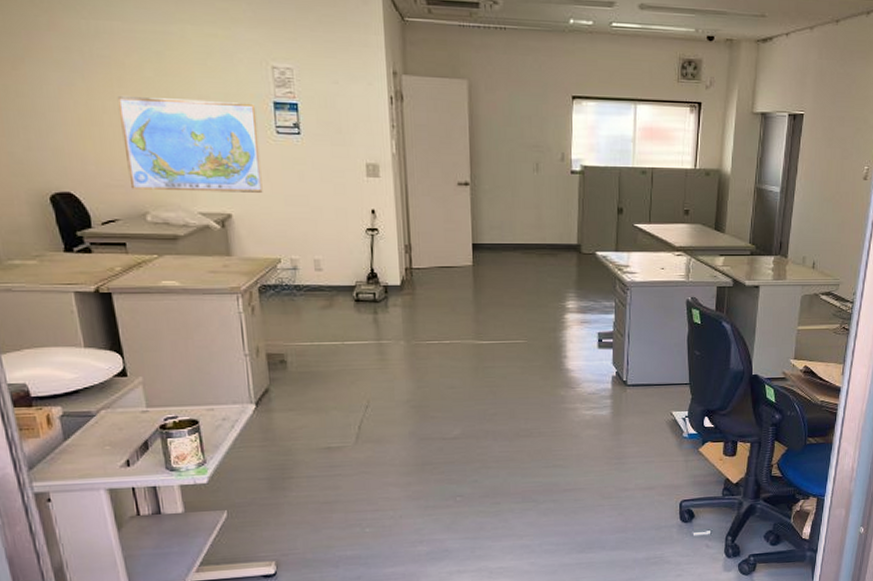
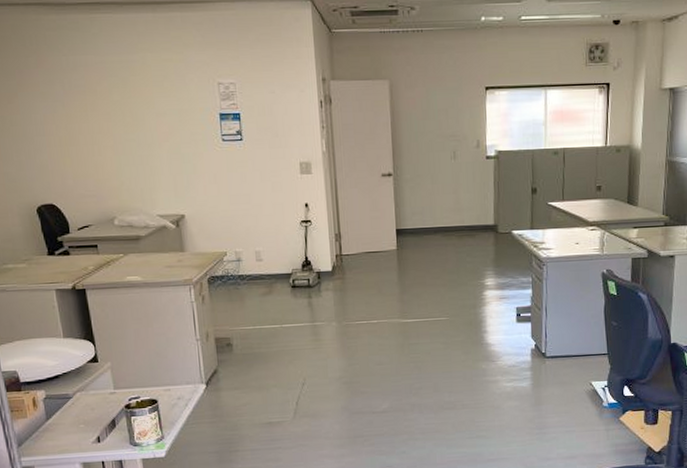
world map: present [117,97,263,193] -> none [90,116,211,198]

